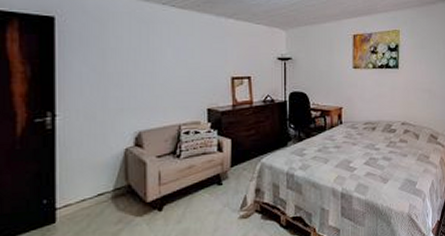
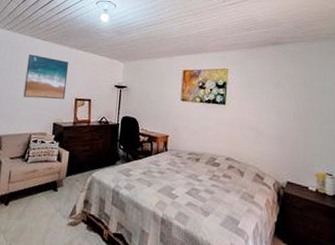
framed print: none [162,27,219,82] -> present [23,54,69,99]

